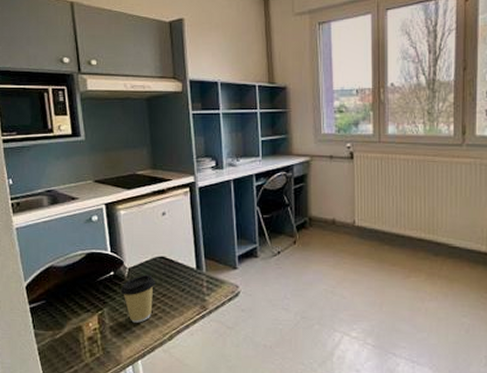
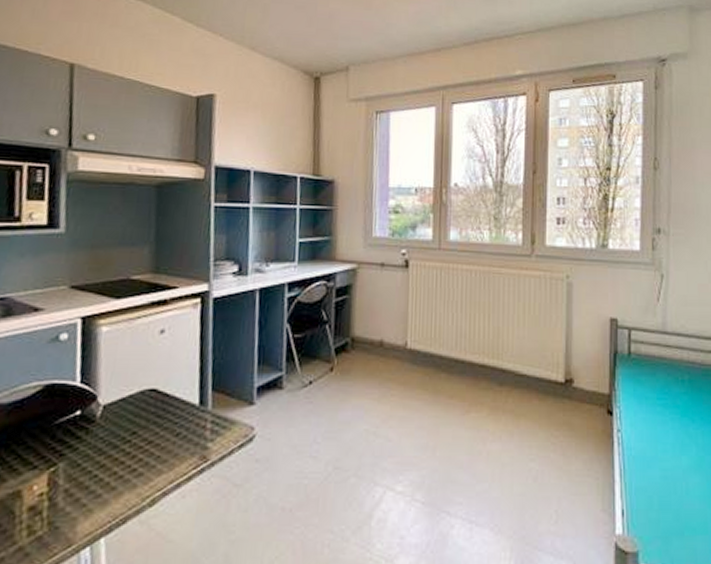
coffee cup: present [120,274,155,323] -> none [86,413,140,483]

